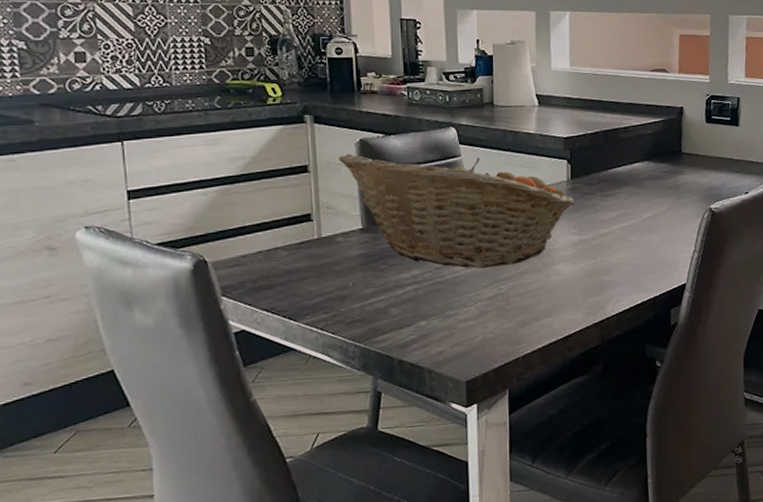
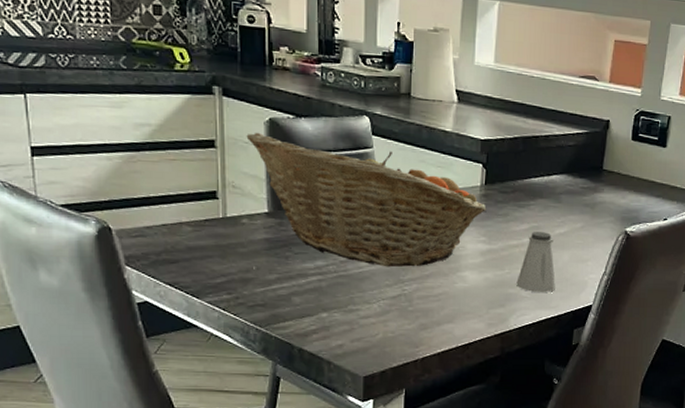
saltshaker: none [610,218,650,277] -> present [516,232,556,293]

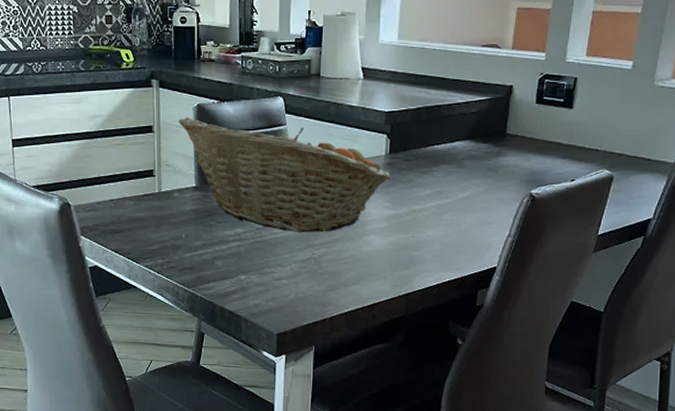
saltshaker: present [516,232,556,293] -> none [420,196,460,256]

